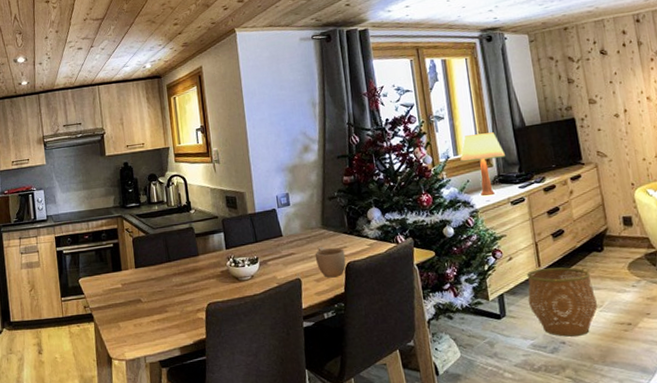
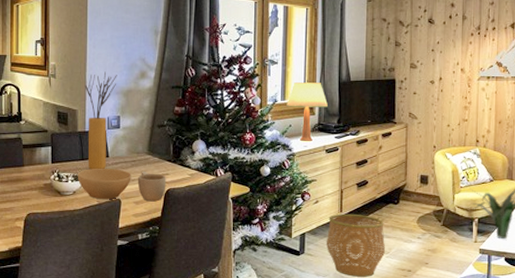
vase: none [249,150,281,252] -> present [85,71,117,170]
bowl: none [253,247,309,281] -> present [77,168,131,200]

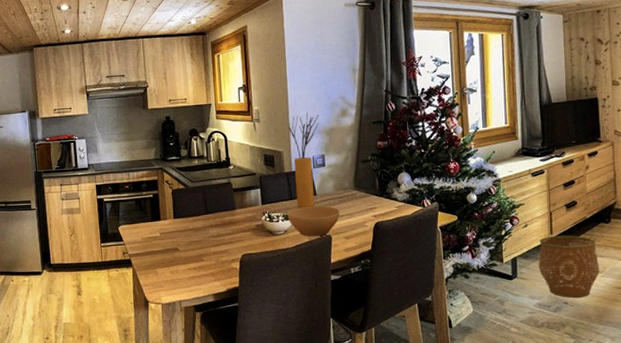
cup: present [137,170,166,202] -> none [346,206,375,236]
table lamp: present [286,79,329,142] -> none [488,104,531,167]

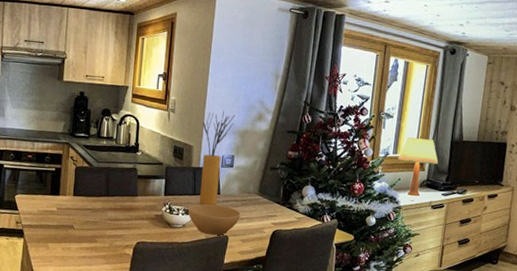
table lamp: none [488,104,531,167] -> present [397,135,439,197]

